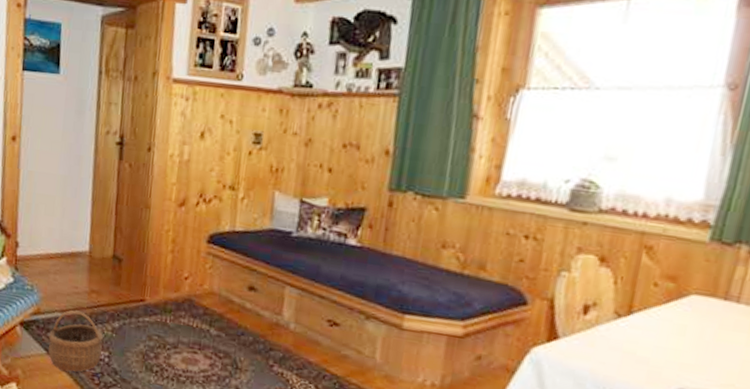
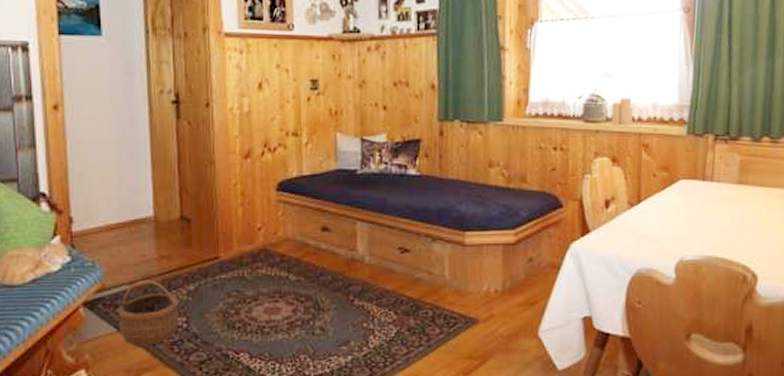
candle: none [603,184,638,222] -> present [610,95,635,126]

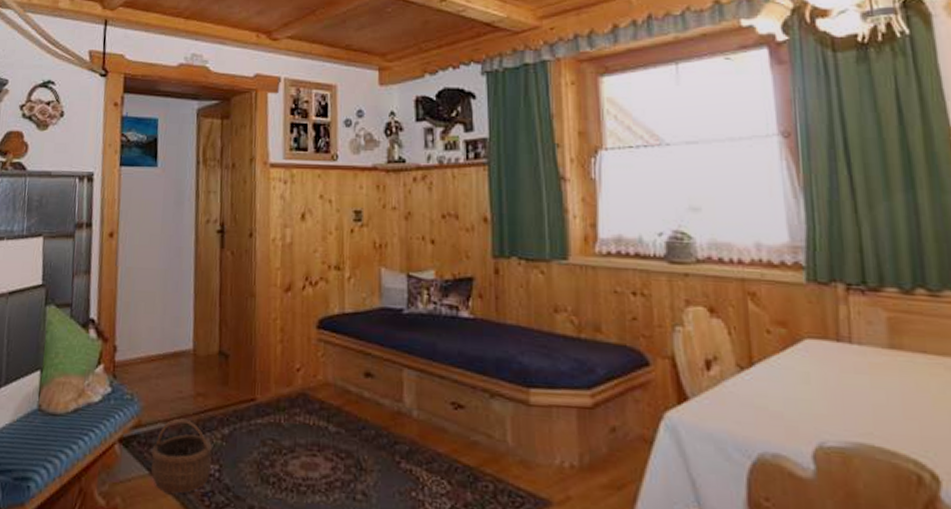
candle: present [610,95,635,126] -> none [701,233,734,270]

